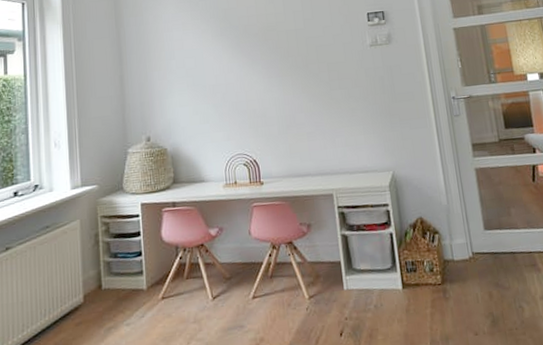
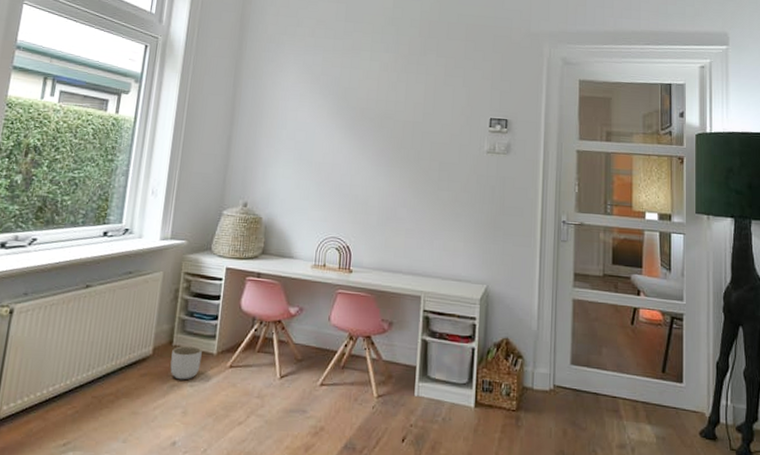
planter: none [103,285,133,322] -> present [170,345,202,380]

